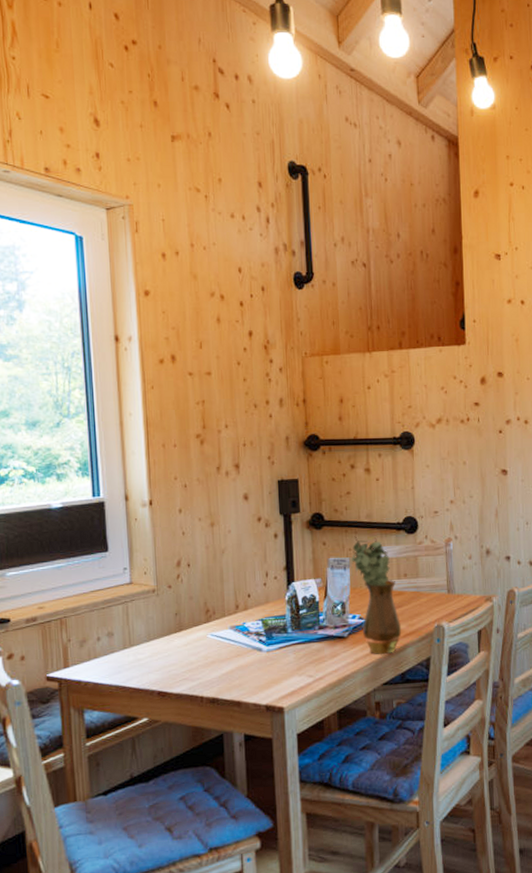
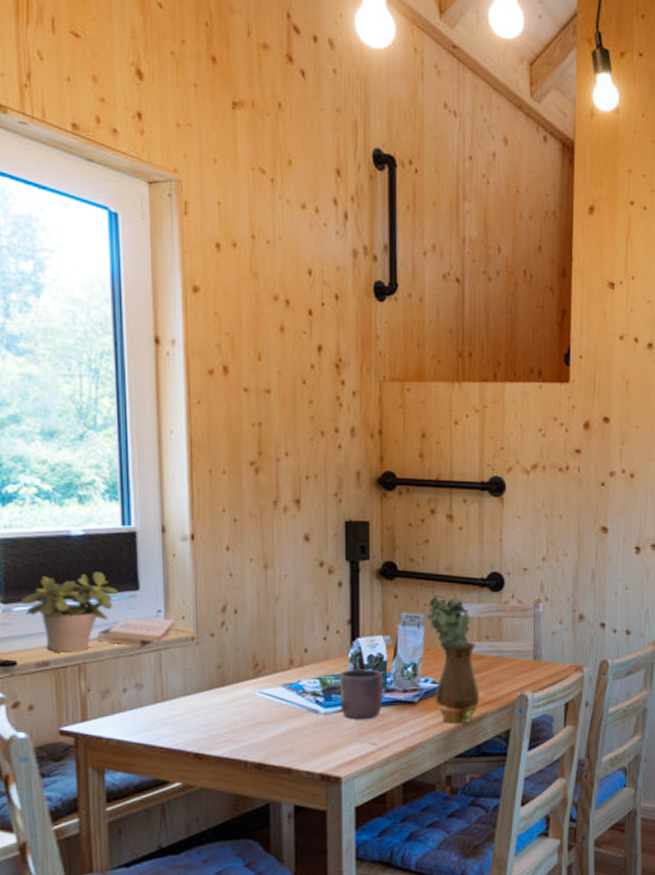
potted plant: none [11,538,91,610] -> present [19,572,118,654]
books: none [74,573,139,602] -> present [96,615,175,649]
mug: none [278,609,317,655] -> present [339,669,383,719]

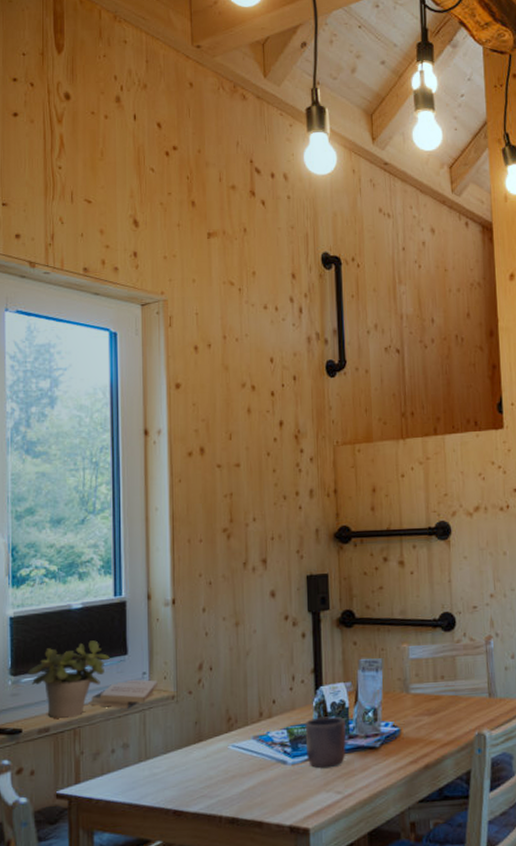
vase: present [425,590,480,723] -> none [383,634,439,767]

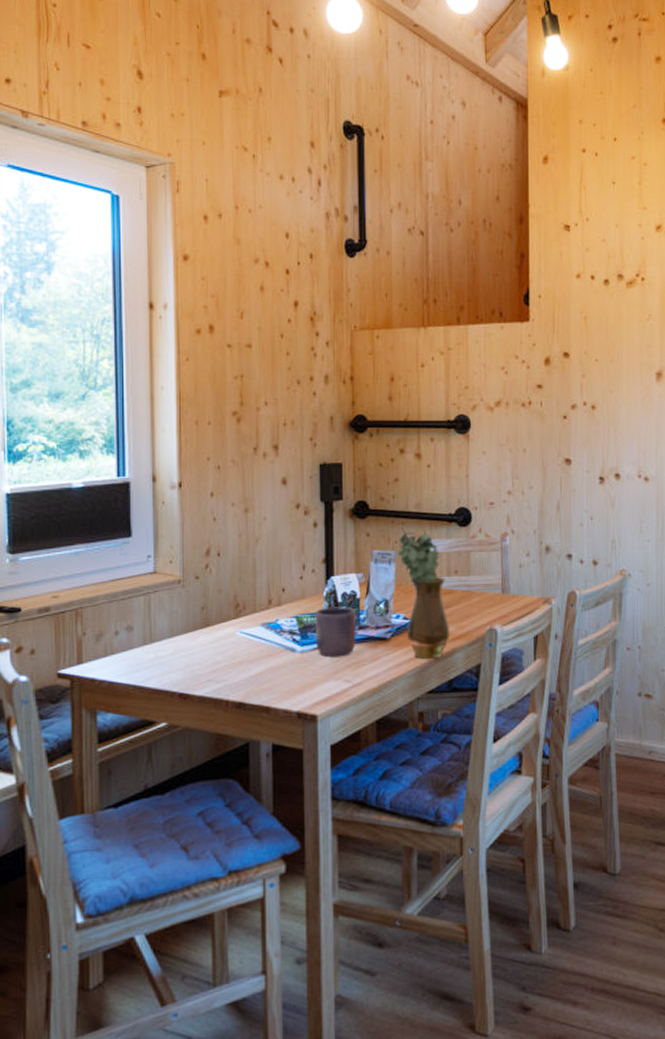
potted plant: present [27,640,110,719] -> none [25,521,113,599]
books: present [90,678,158,710] -> none [92,561,163,593]
vase: none [383,634,439,767] -> present [396,527,450,659]

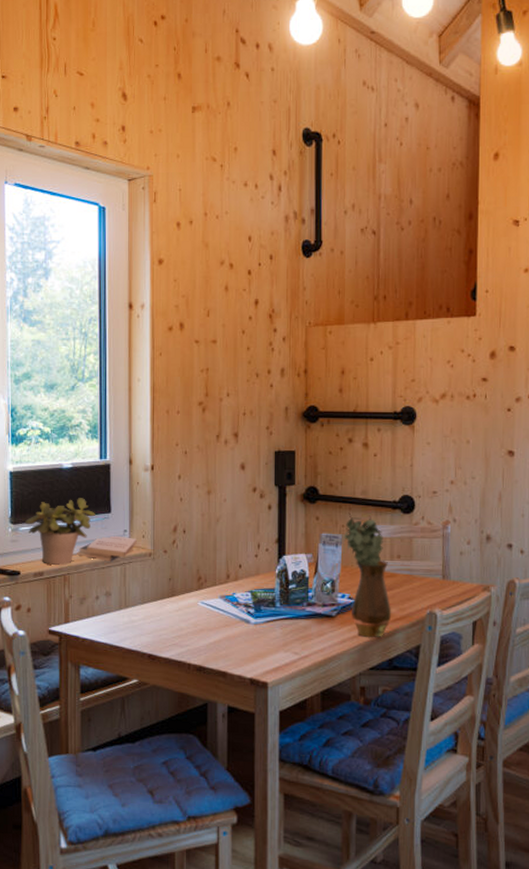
potted plant: none [25,521,113,599] -> present [24,498,95,566]
books: none [92,561,163,593] -> present [78,534,137,562]
mug: present [315,606,356,656] -> none [267,583,305,630]

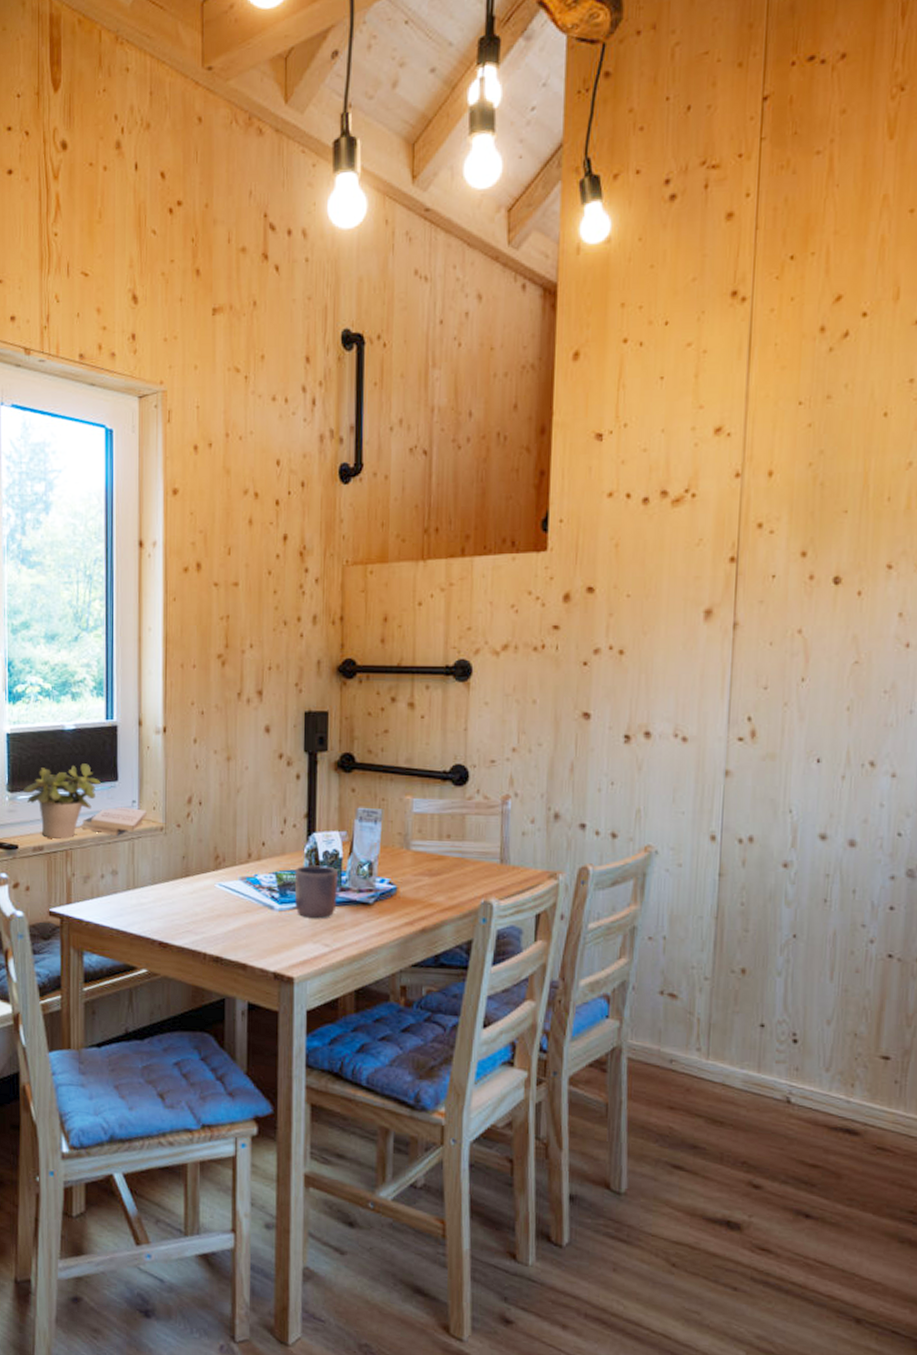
mug: none [267,583,305,630] -> present [294,865,338,918]
vase: present [343,512,392,637] -> none [383,784,440,929]

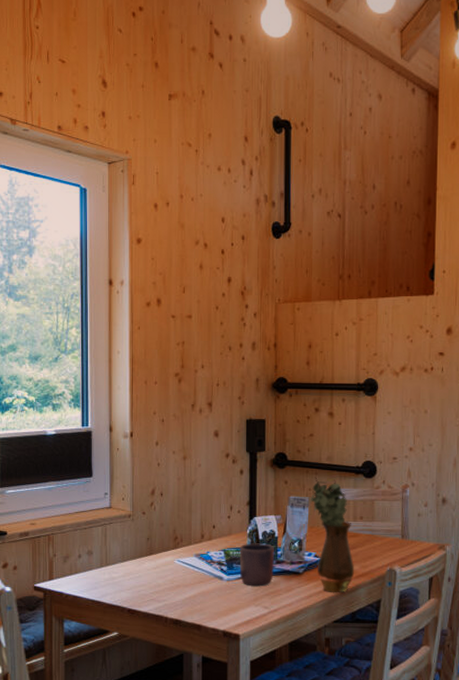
potted plant: present [22,763,101,840] -> none [10,463,78,527]
books: present [81,805,147,837] -> none [61,497,117,523]
vase: none [383,784,440,929] -> present [310,477,355,592]

